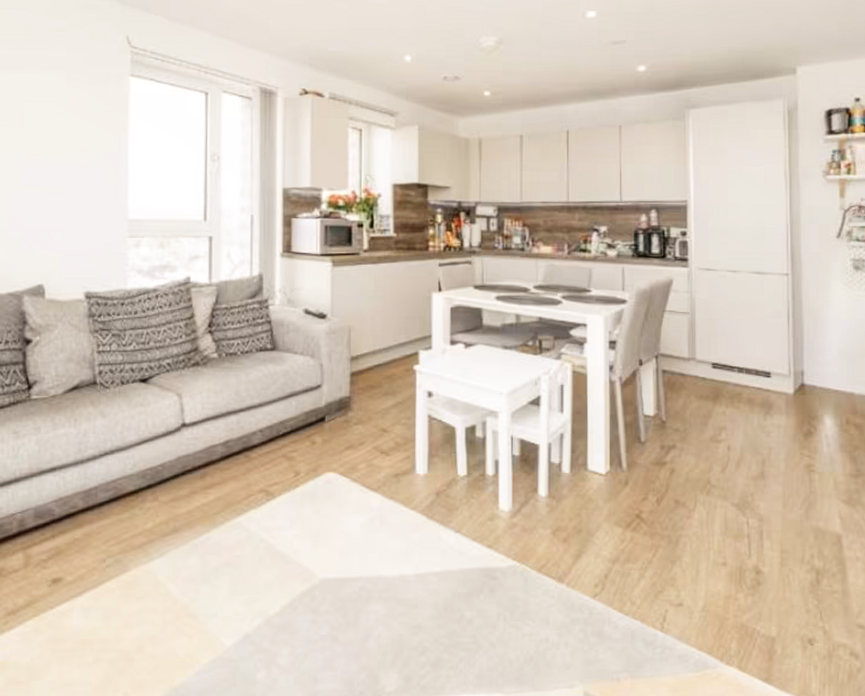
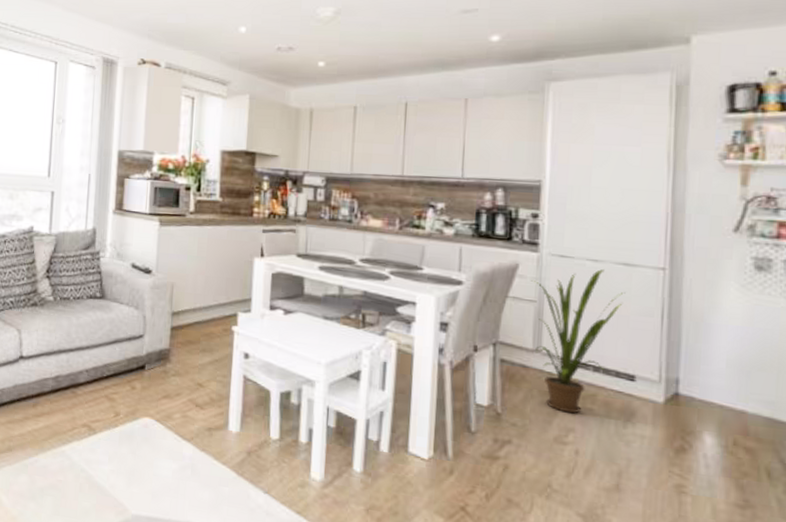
house plant: none [684,279,759,413] -> present [531,269,626,414]

